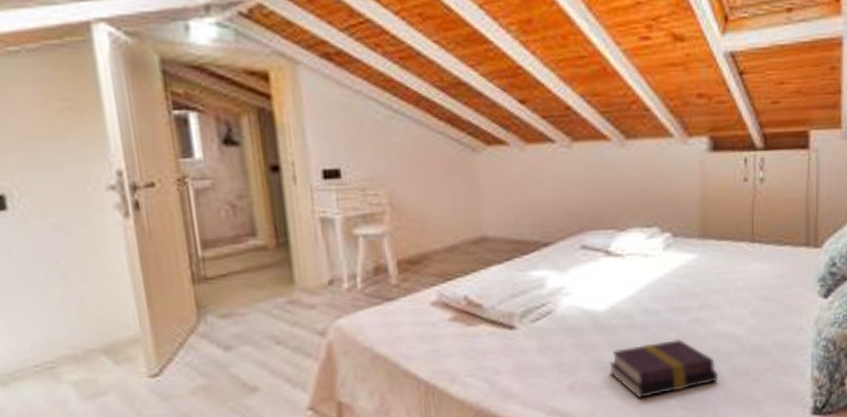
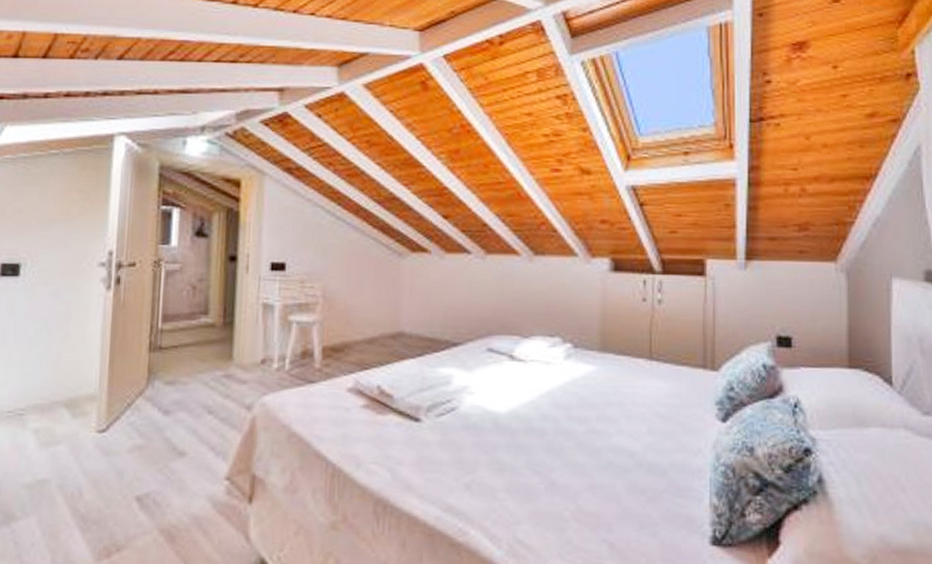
book: present [609,338,719,398] -> none [506,448,614,505]

